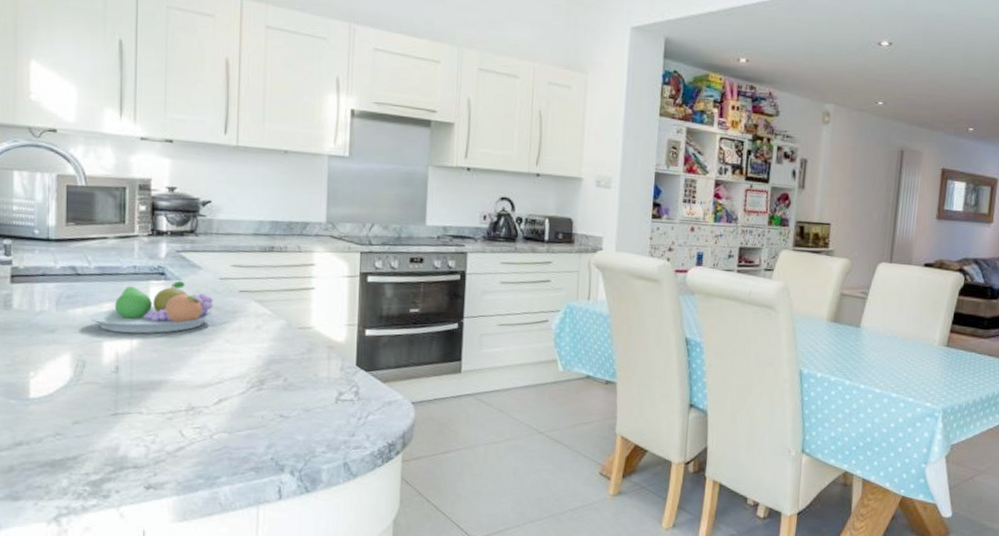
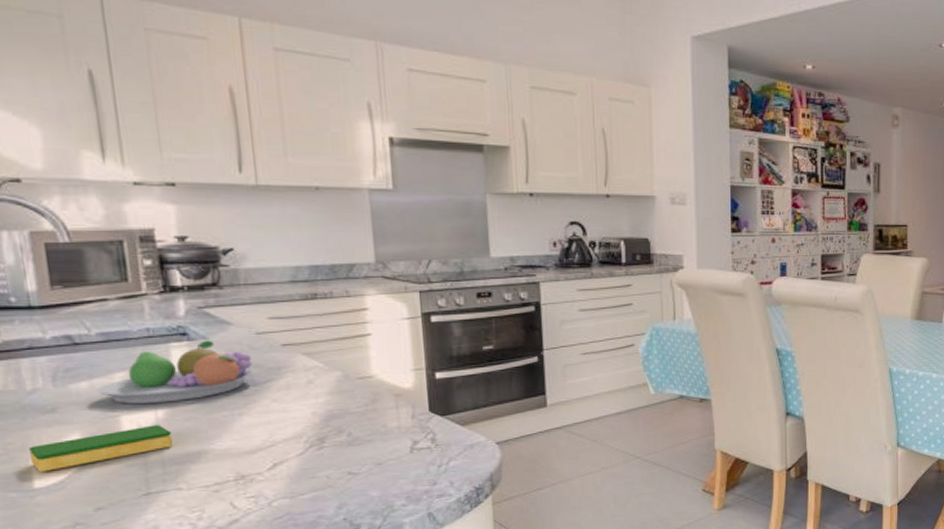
dish sponge: none [31,352,141,385] -> present [29,425,173,473]

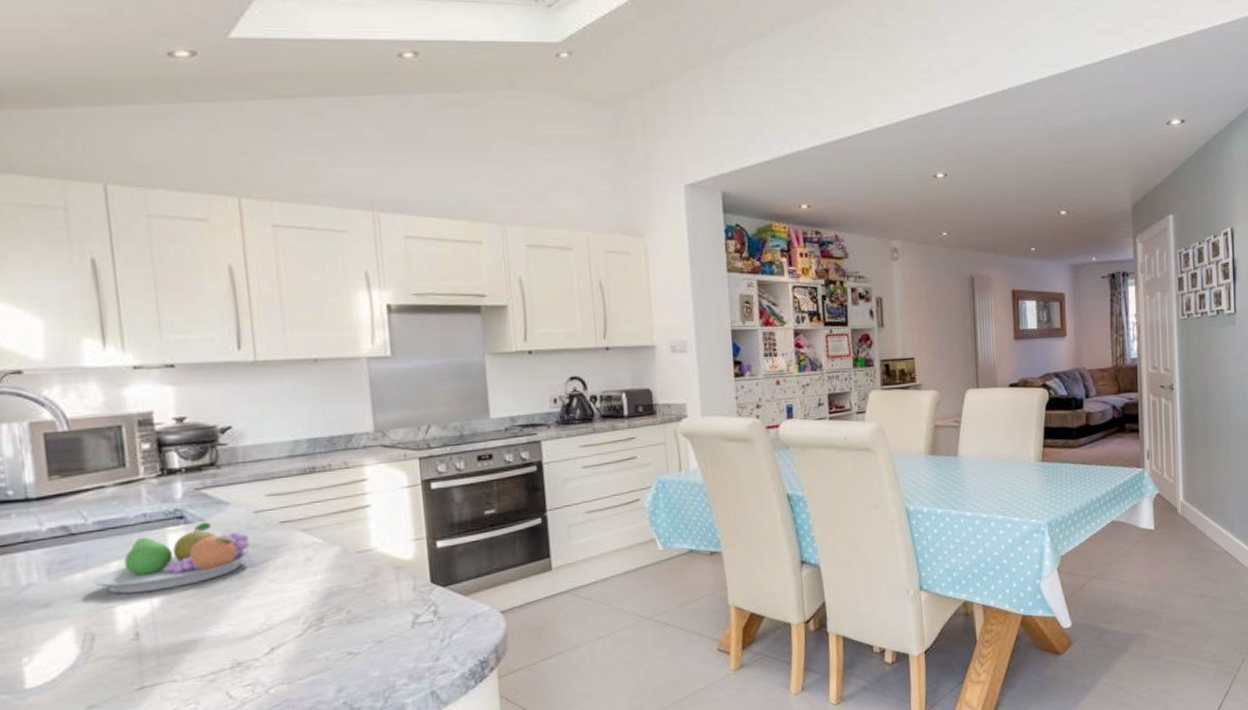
dish sponge: present [29,425,173,473] -> none [22,614,168,672]

